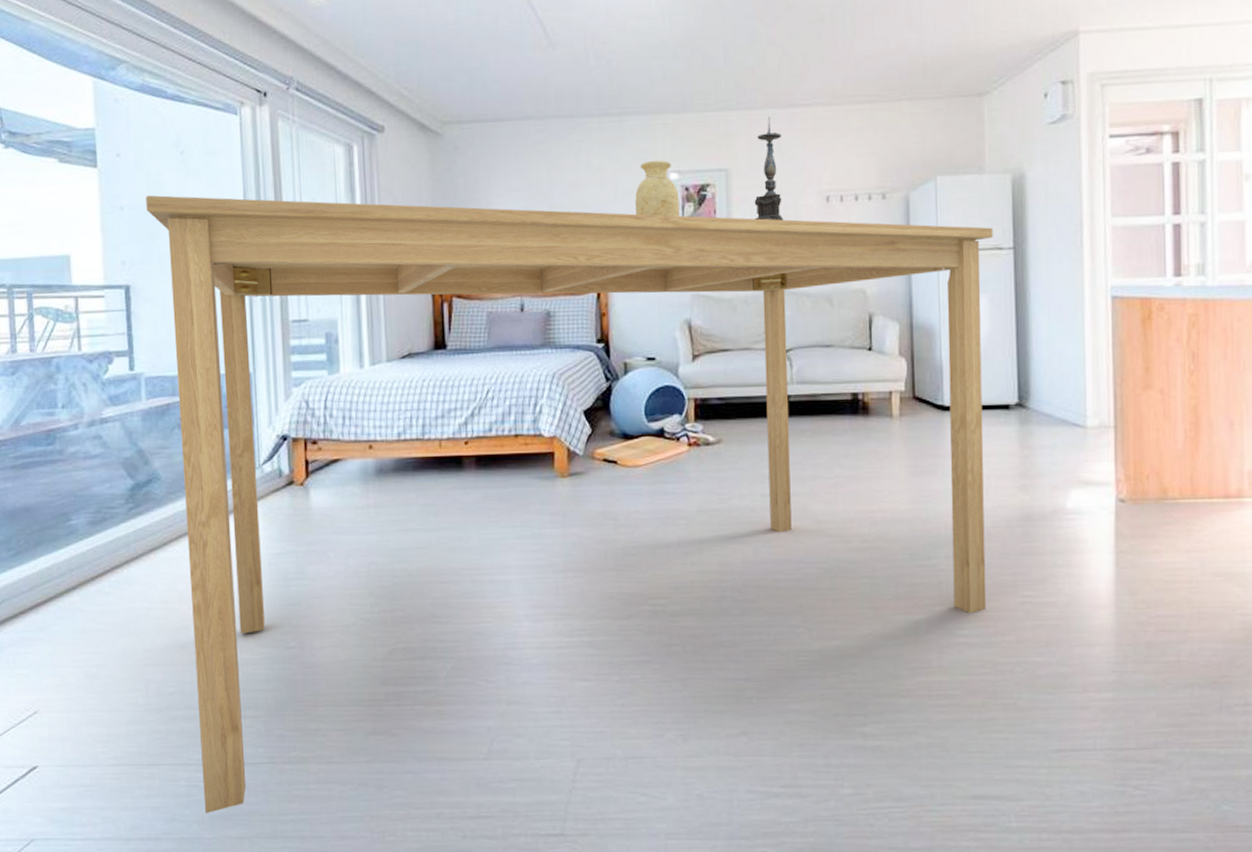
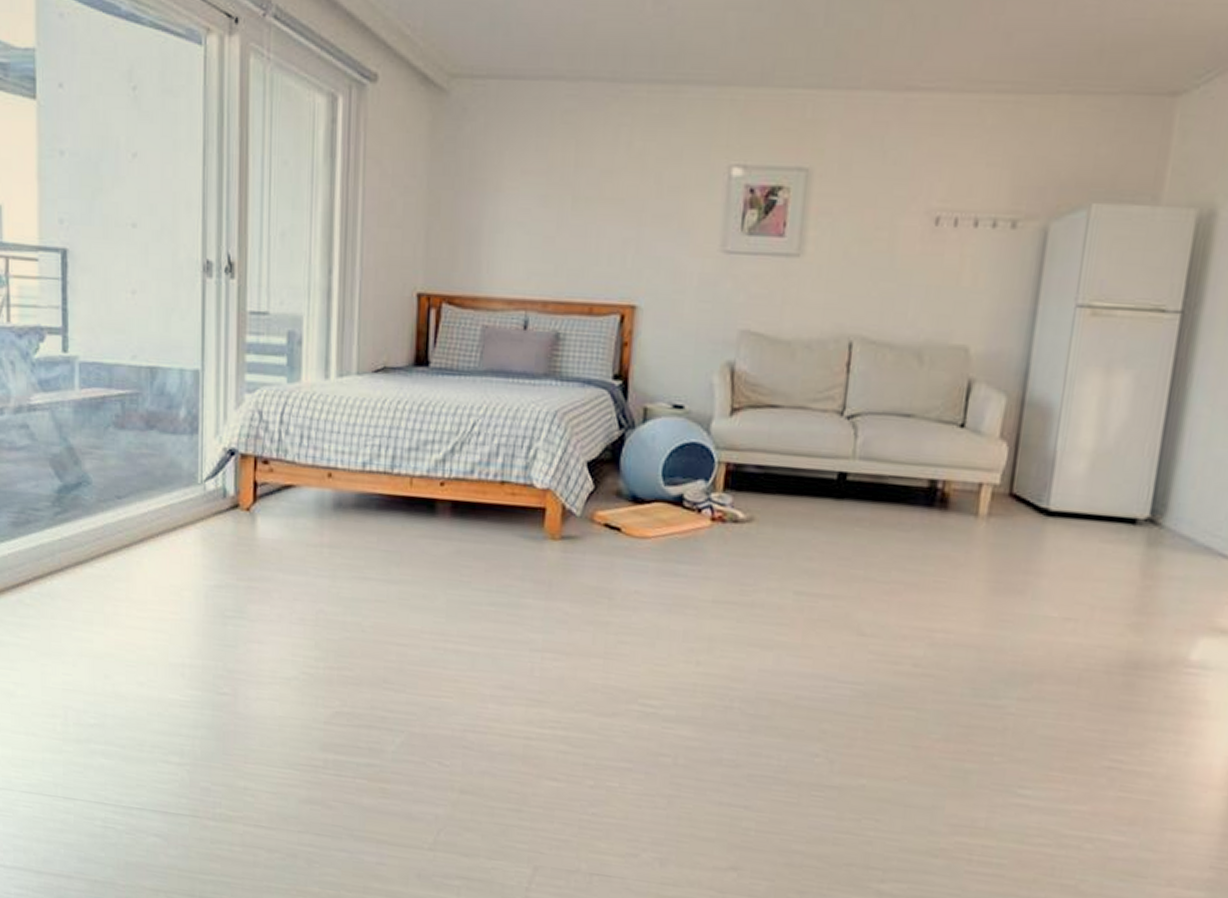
dining table: present [146,195,993,813] -> none [90,138,1158,859]
vase: present [635,160,680,217] -> none [681,148,741,226]
candle holder: present [754,117,784,221] -> none [835,101,888,245]

